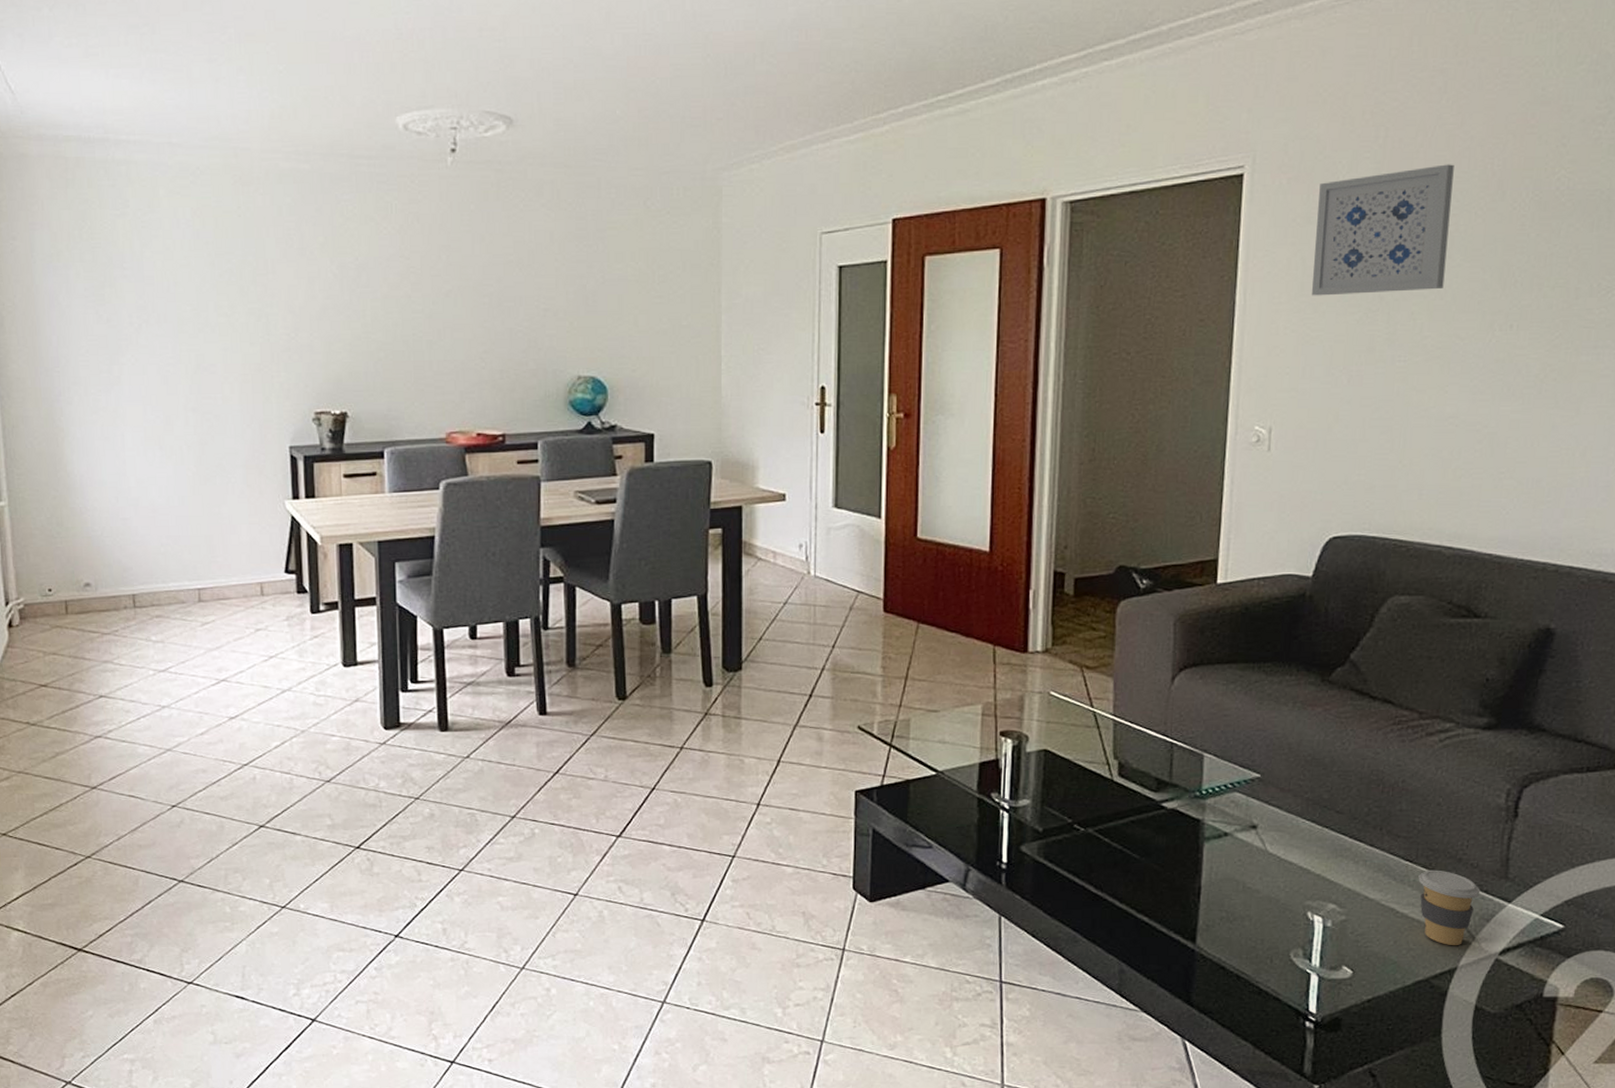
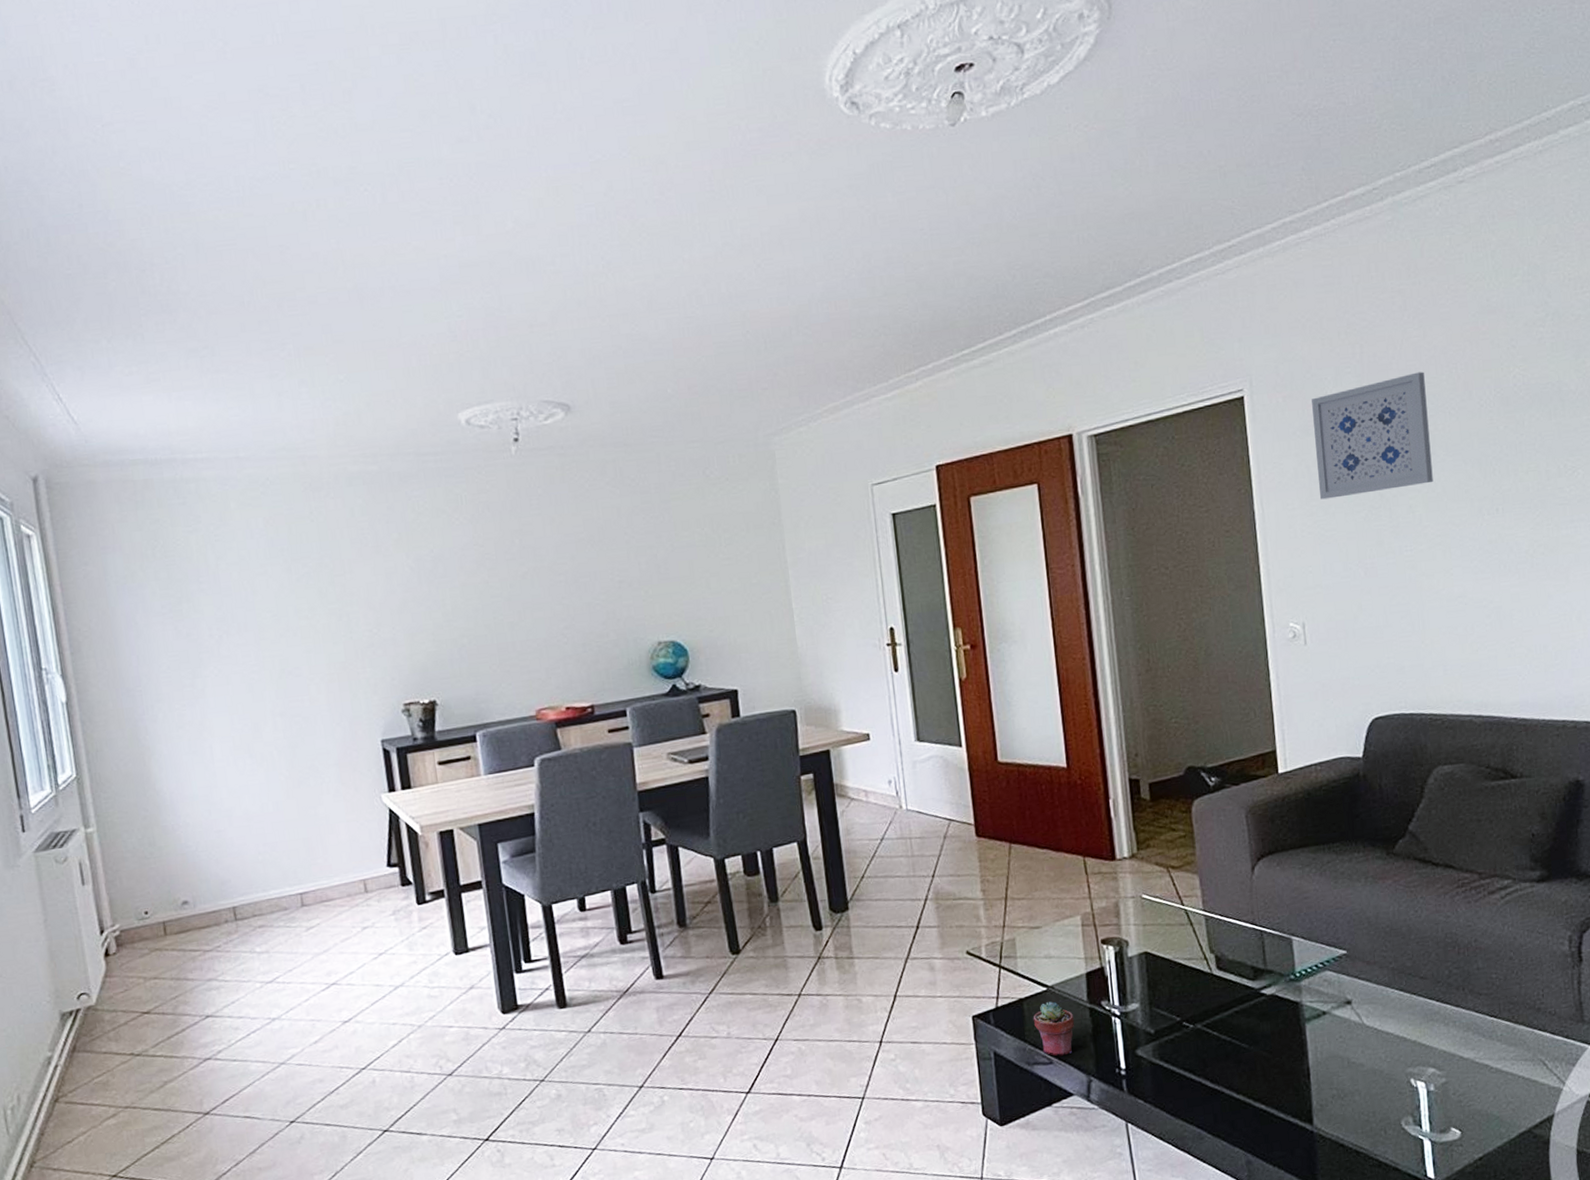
potted succulent: none [917,787,961,842] -> present [1033,1001,1075,1056]
coffee cup: present [1418,870,1481,946] -> none [1504,1021,1562,1094]

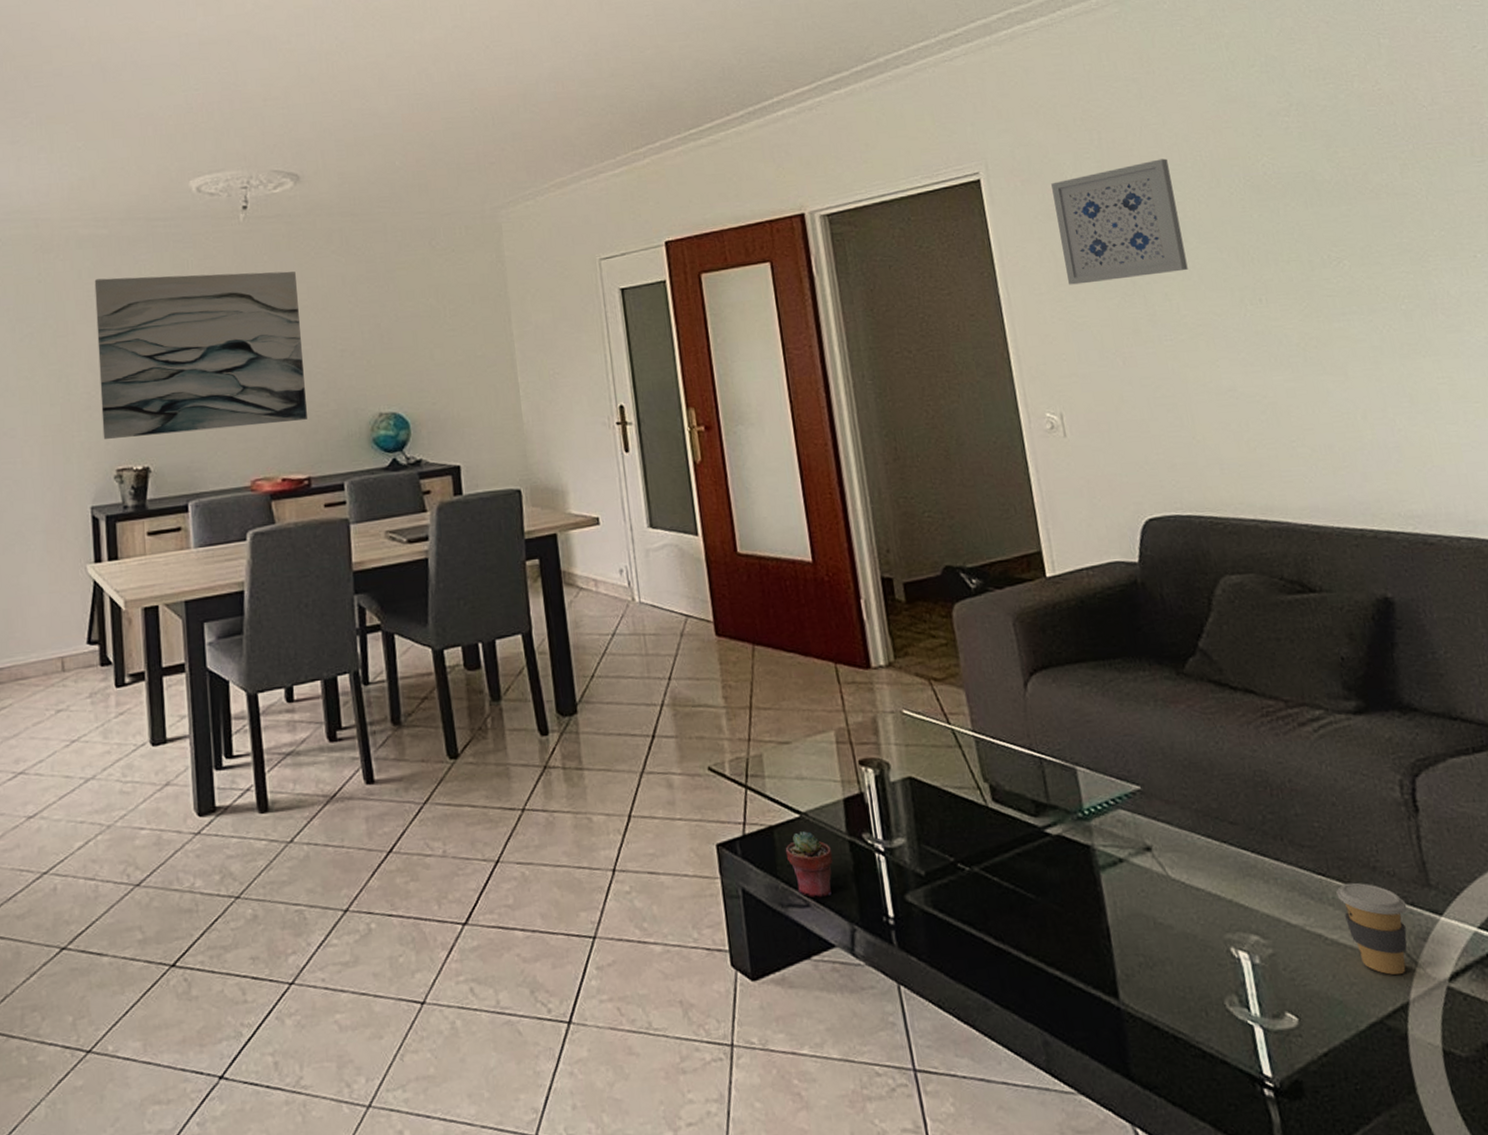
wall art: none [367,504,588,676] -> present [94,271,307,440]
coffee cup: none [1504,1021,1562,1094] -> present [1336,882,1407,975]

